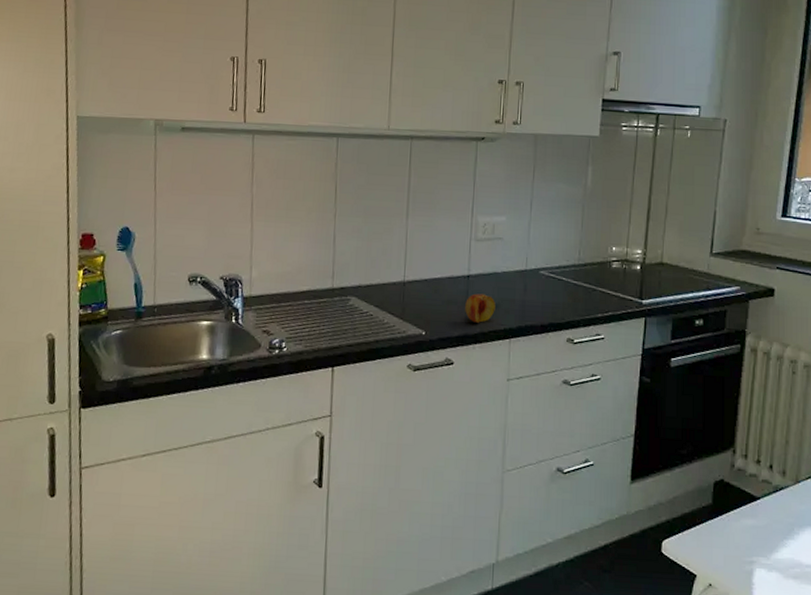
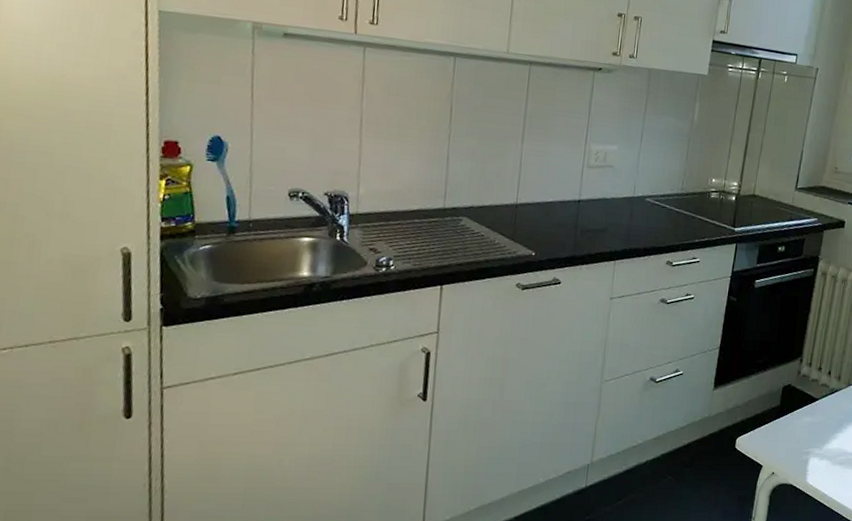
fruit: present [465,293,496,323] -> none [574,217,604,245]

